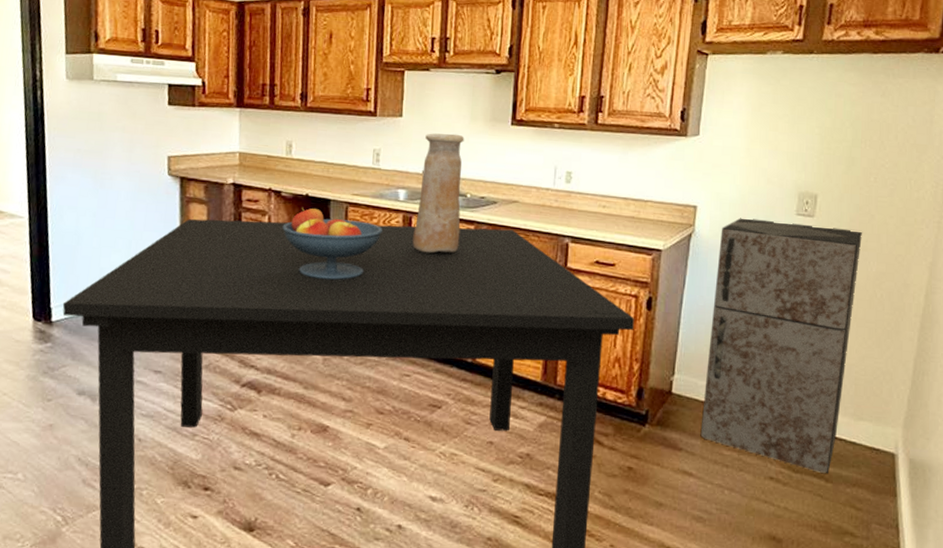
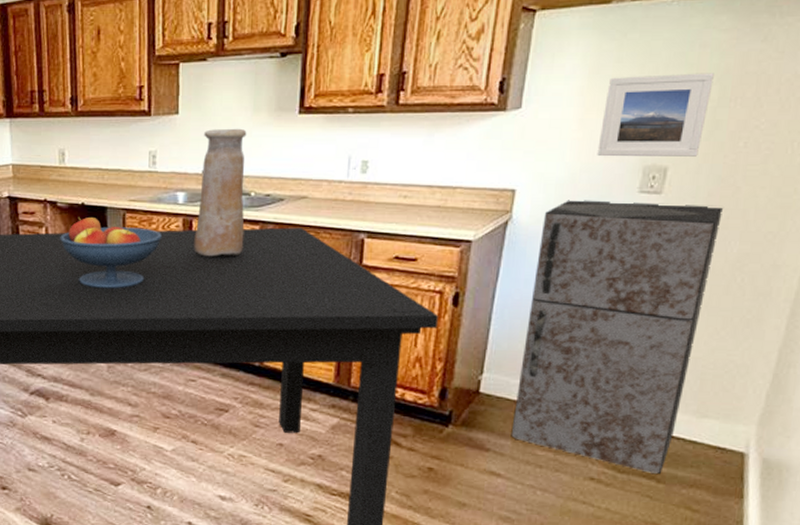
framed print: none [761,115,848,187] -> present [597,73,714,157]

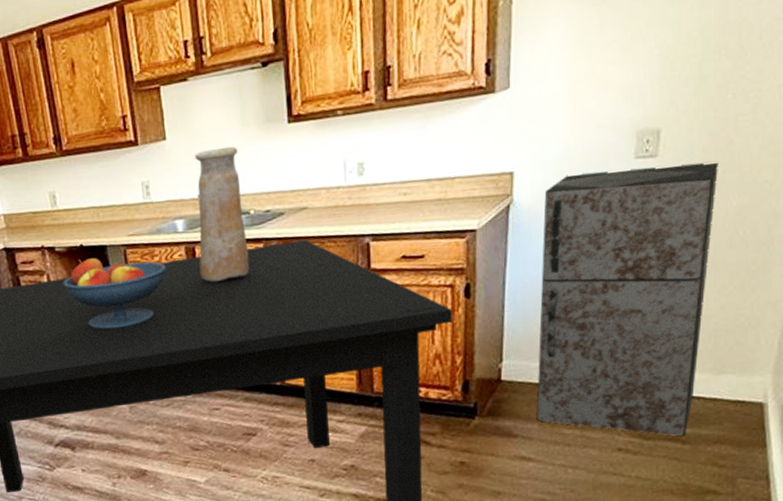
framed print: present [597,73,714,157] -> none [589,27,696,127]

